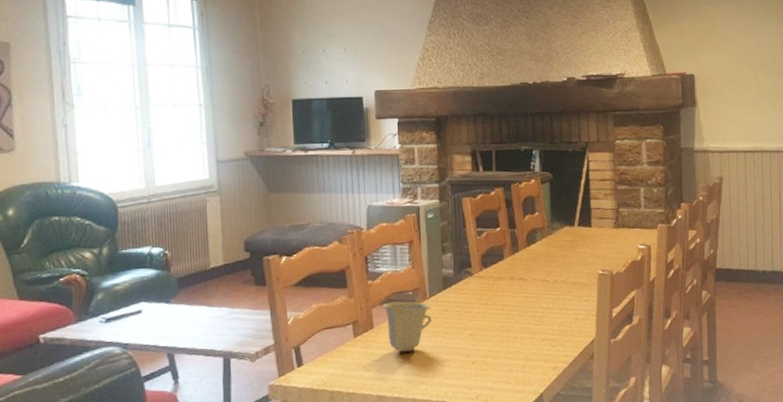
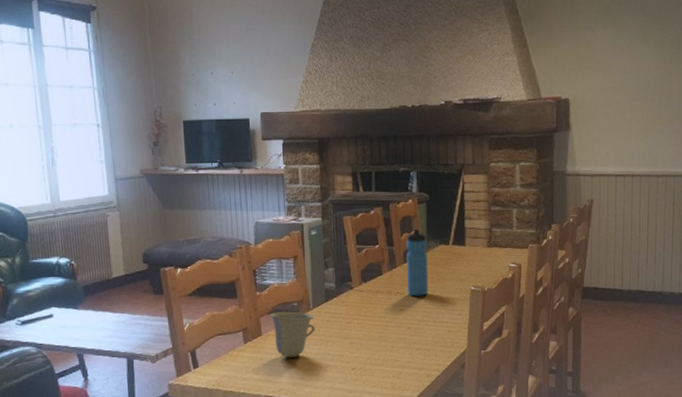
water bottle: none [529,209,553,282] -> present [406,228,428,297]

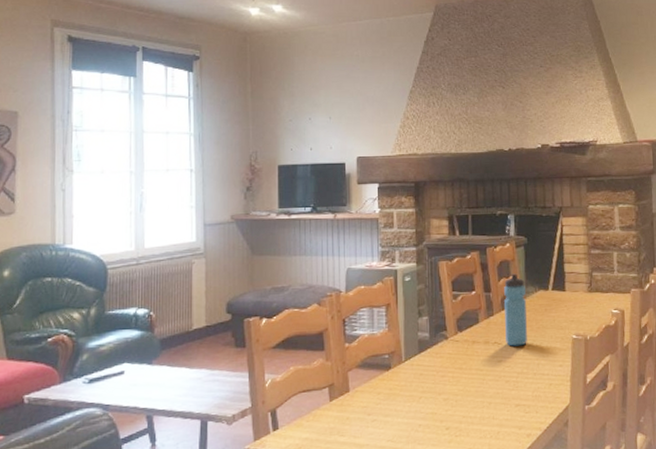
cup: present [269,311,315,357] -> none [358,364,407,417]

